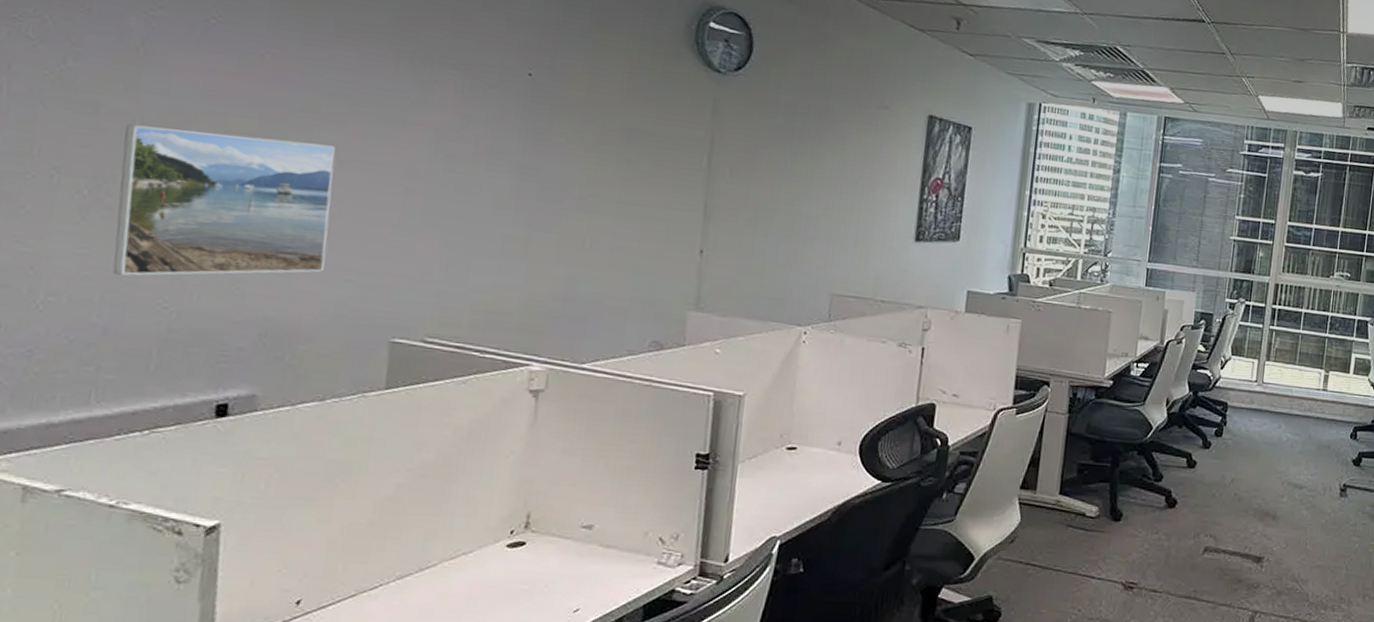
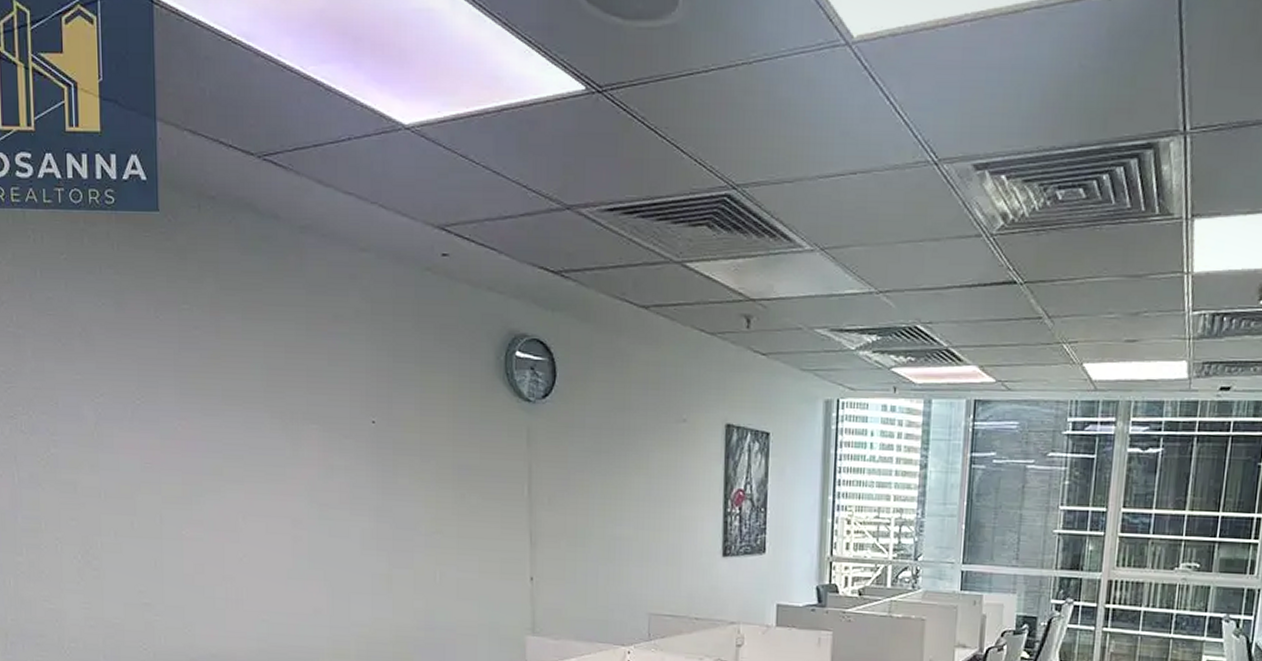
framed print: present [112,124,336,276] -> none [95,498,245,624]

